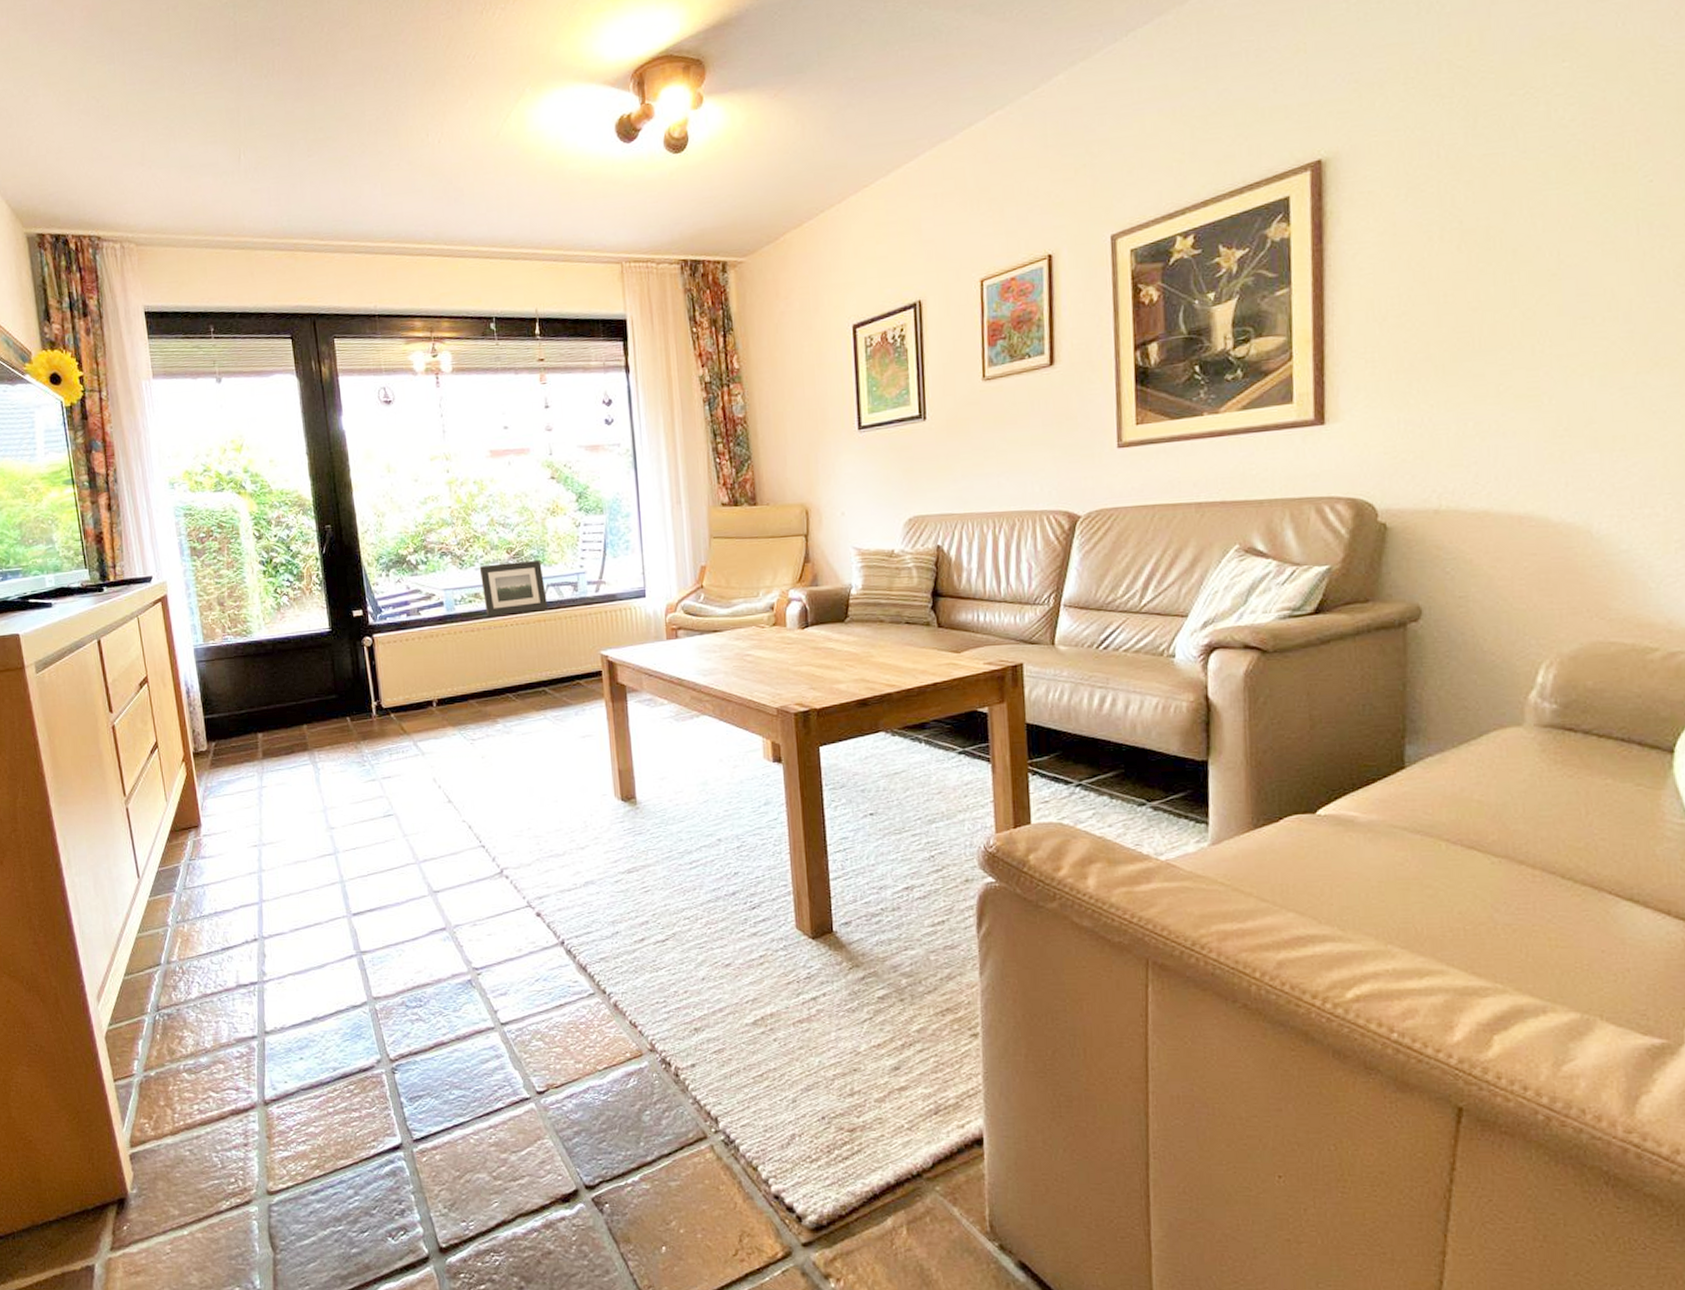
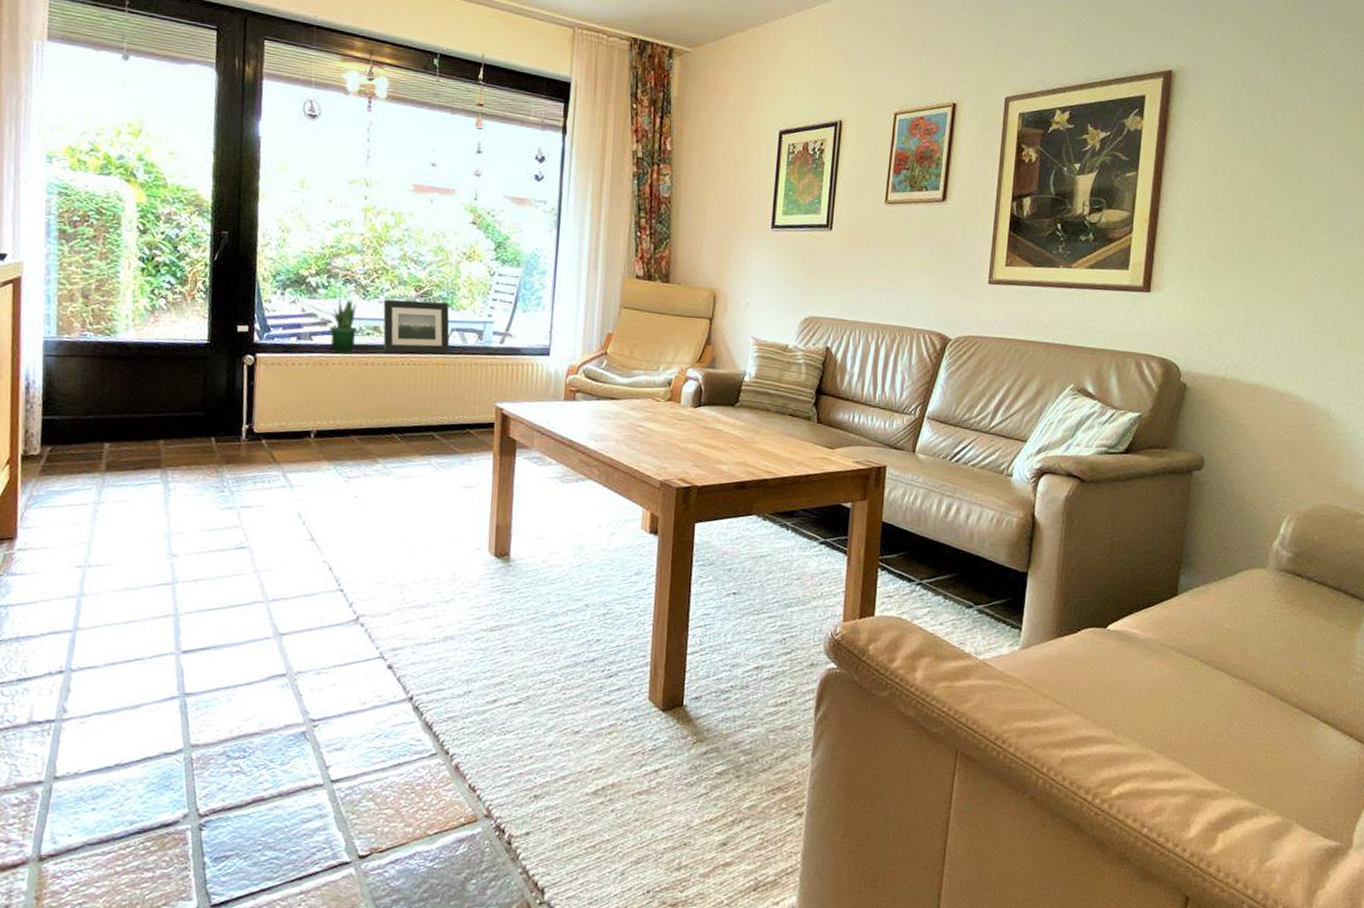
planter: none [433,571,460,623] -> present [329,299,358,353]

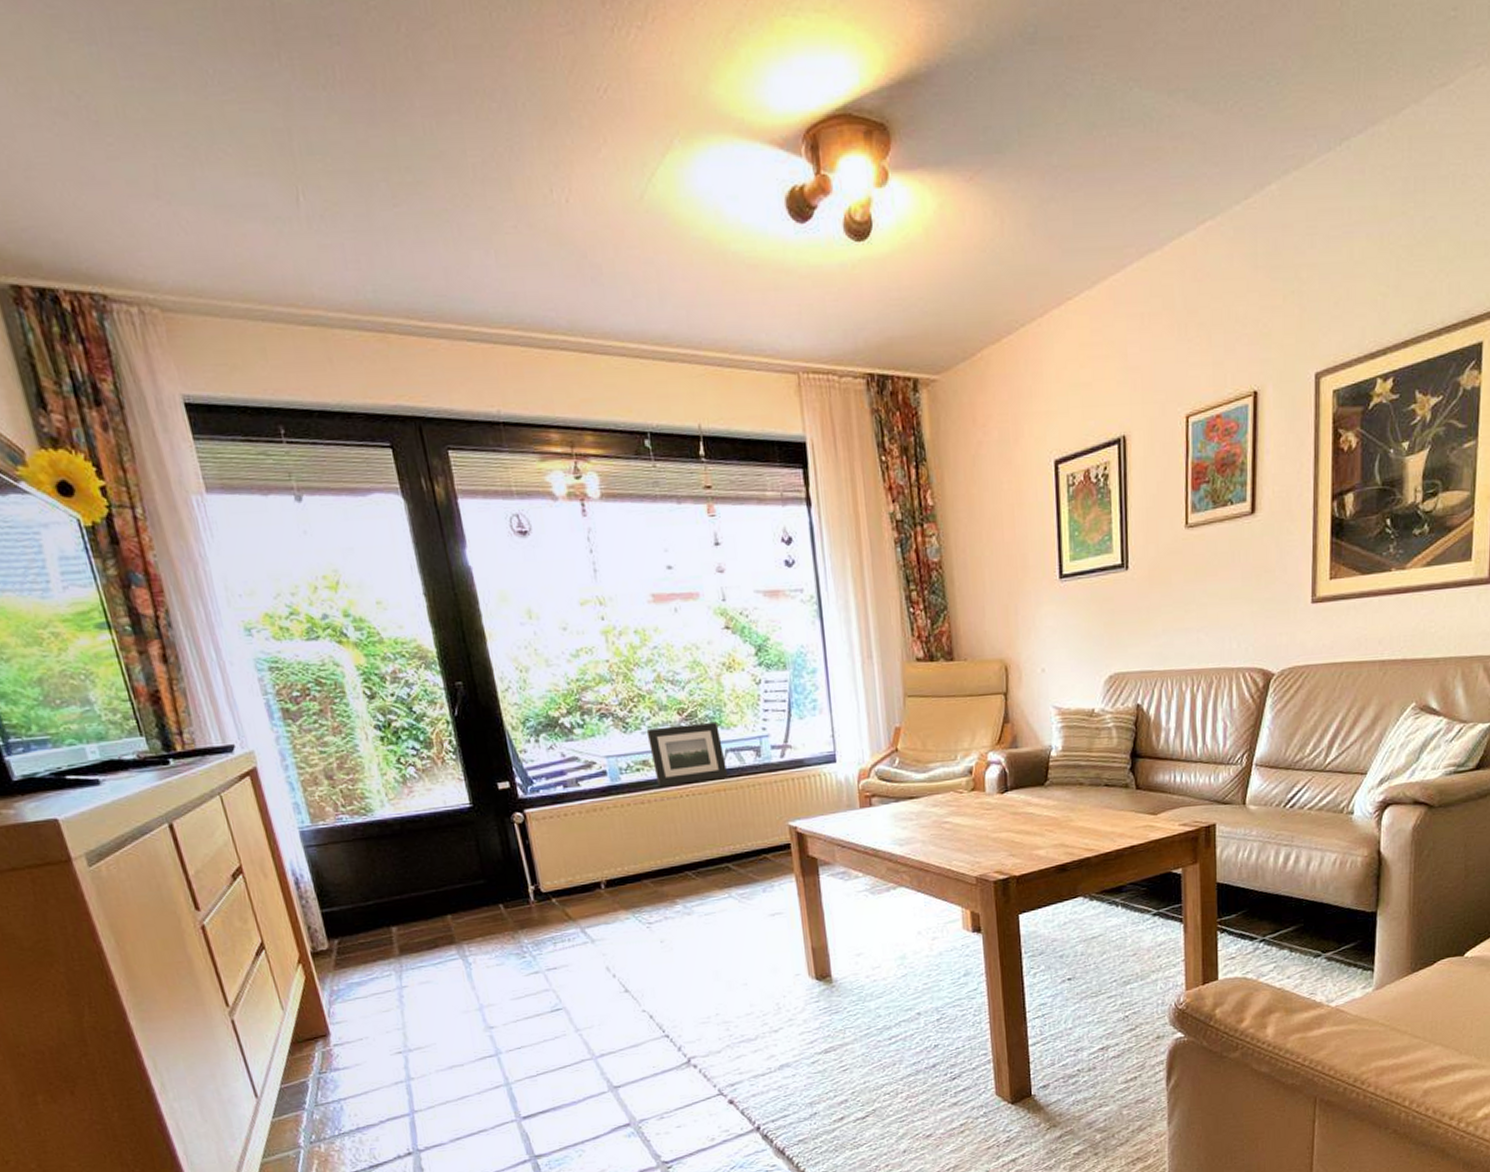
planter: present [329,299,358,353] -> none [594,735,626,795]

